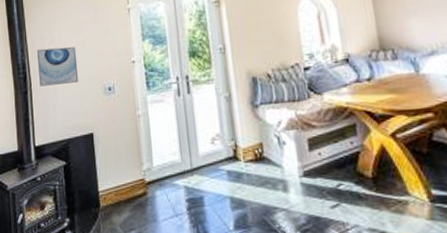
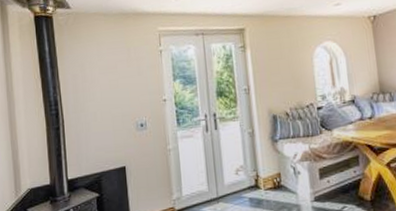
wall art: present [36,47,79,87] -> none [69,85,112,123]

